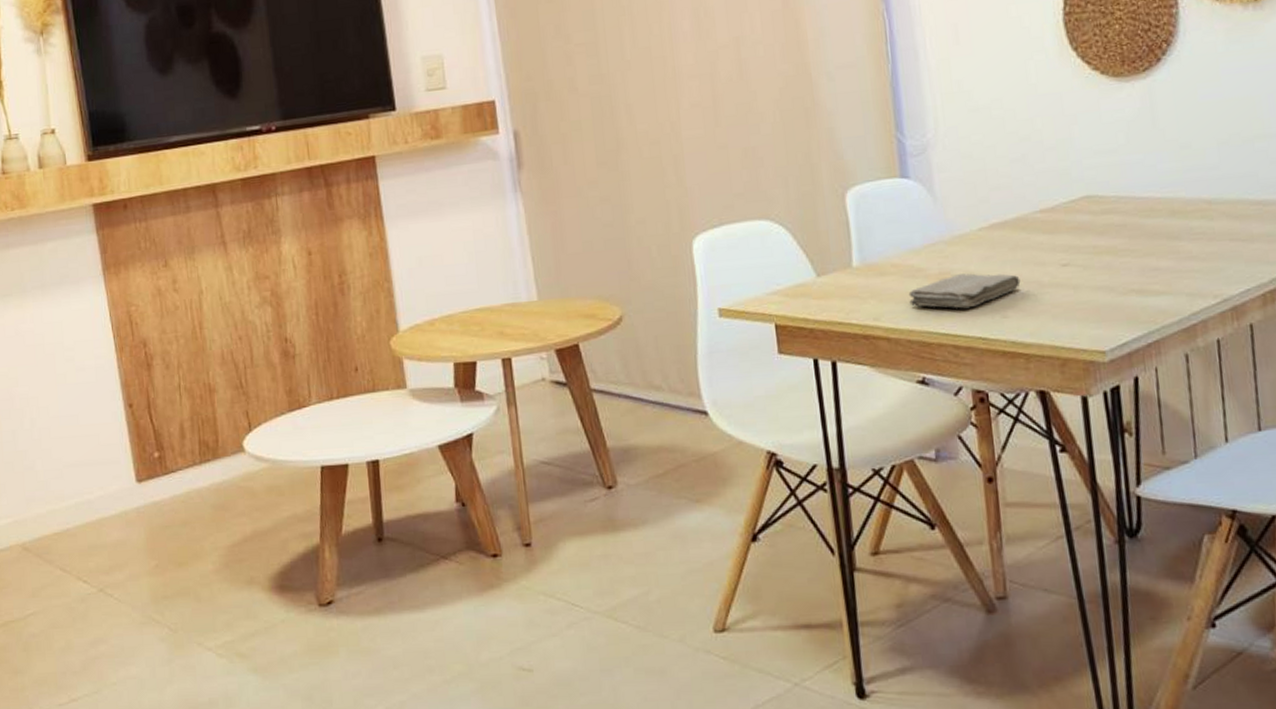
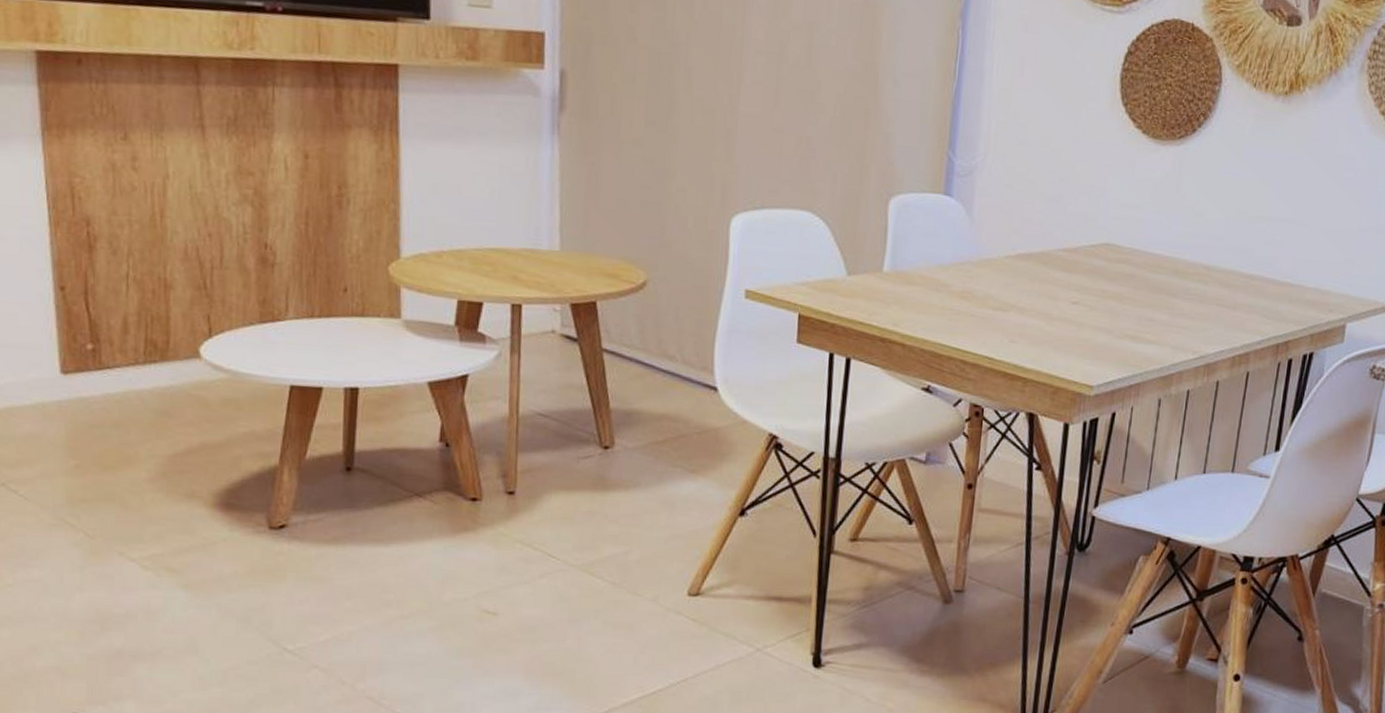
washcloth: present [908,273,1021,309] -> none [929,295,1033,328]

